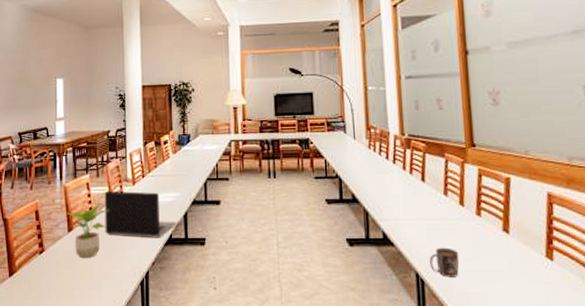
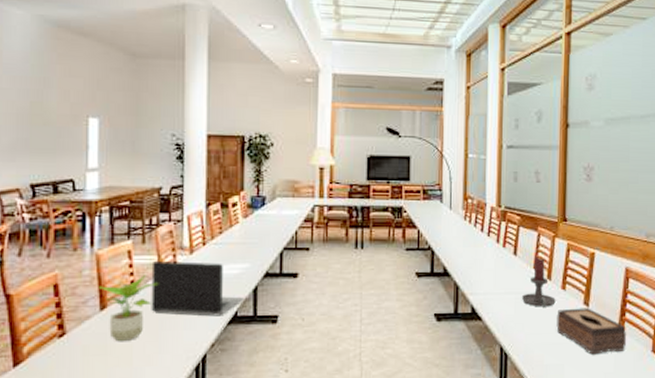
mug: present [429,247,460,277] -> none [514,321,542,350]
candle holder: none [434,183,471,234] -> present [522,257,556,307]
tissue box: none [474,235,557,284] -> present [556,308,626,355]

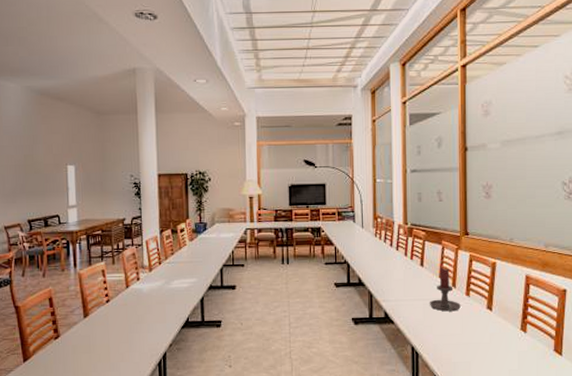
potted plant: present [98,275,157,342] -> none [81,289,126,343]
laptop computer: present [151,261,244,317] -> none [120,278,193,322]
tissue box: present [556,308,626,355] -> none [462,312,528,354]

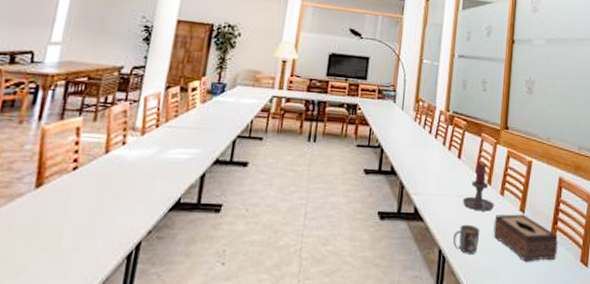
mug: none [423,324,449,349] -> present [452,224,480,254]
tissue box: none [462,312,528,354] -> present [493,214,558,262]

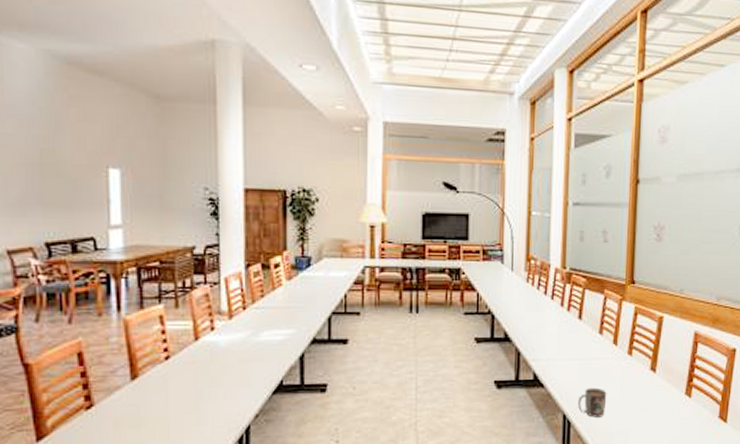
candle holder: present [463,161,494,212] -> none [587,321,622,373]
tissue box: present [493,214,558,262] -> none [622,373,693,421]

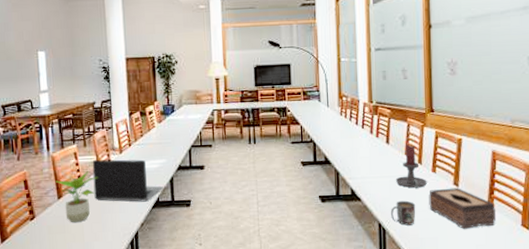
potted plant: none [128,342,194,414] -> present [55,171,98,223]
laptop computer: none [186,327,289,386] -> present [92,159,163,202]
candle holder: none [587,321,622,373] -> present [396,144,427,188]
tissue box: none [622,373,693,421] -> present [429,188,496,229]

